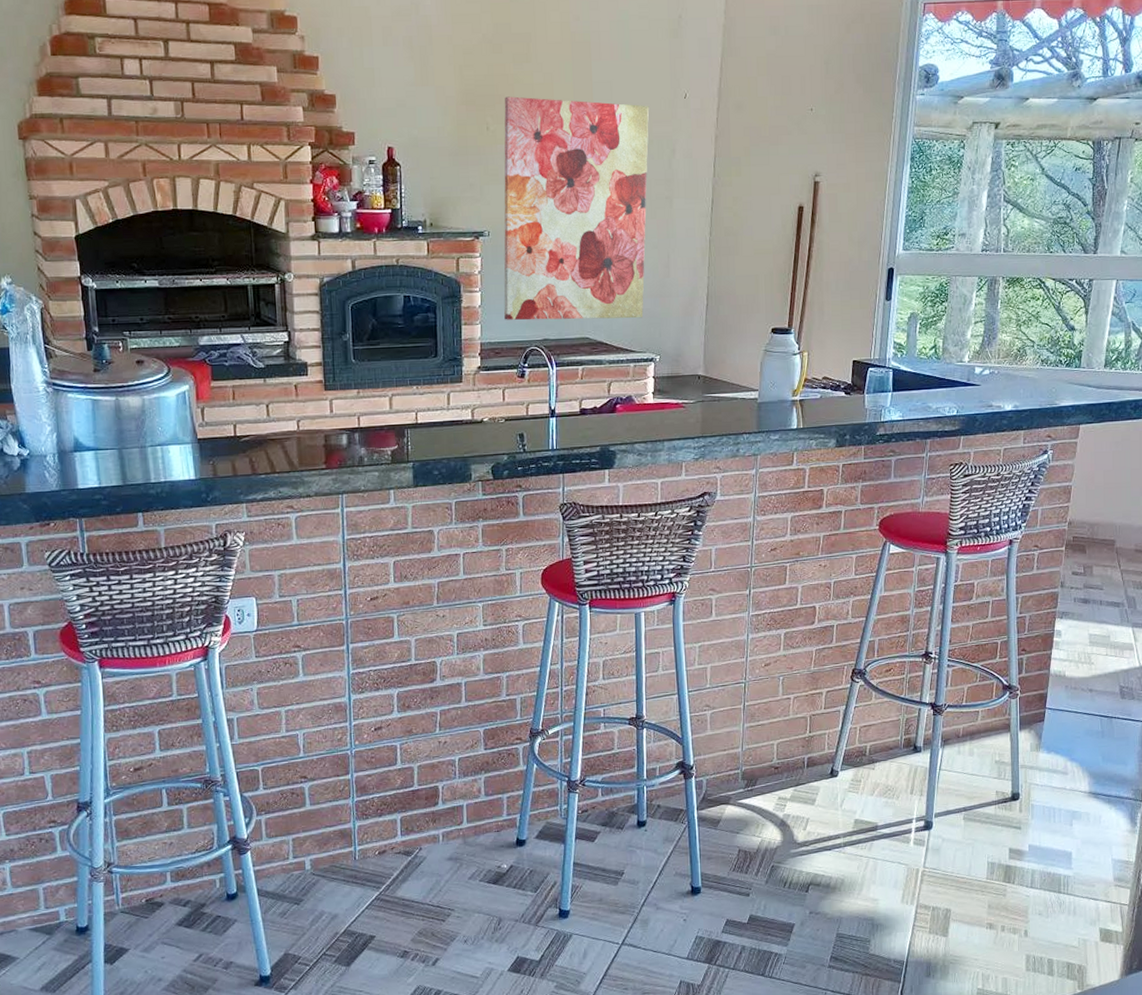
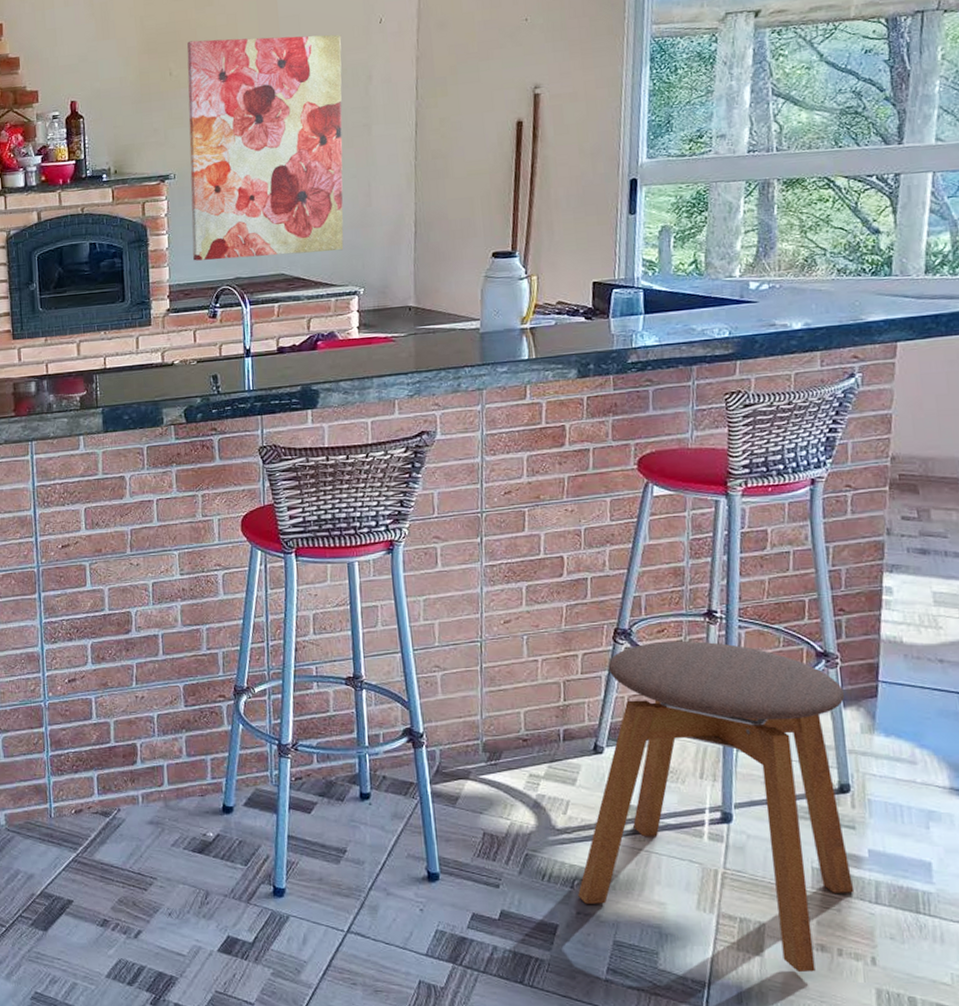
stool: none [811,678,1021,947] -> present [578,641,855,973]

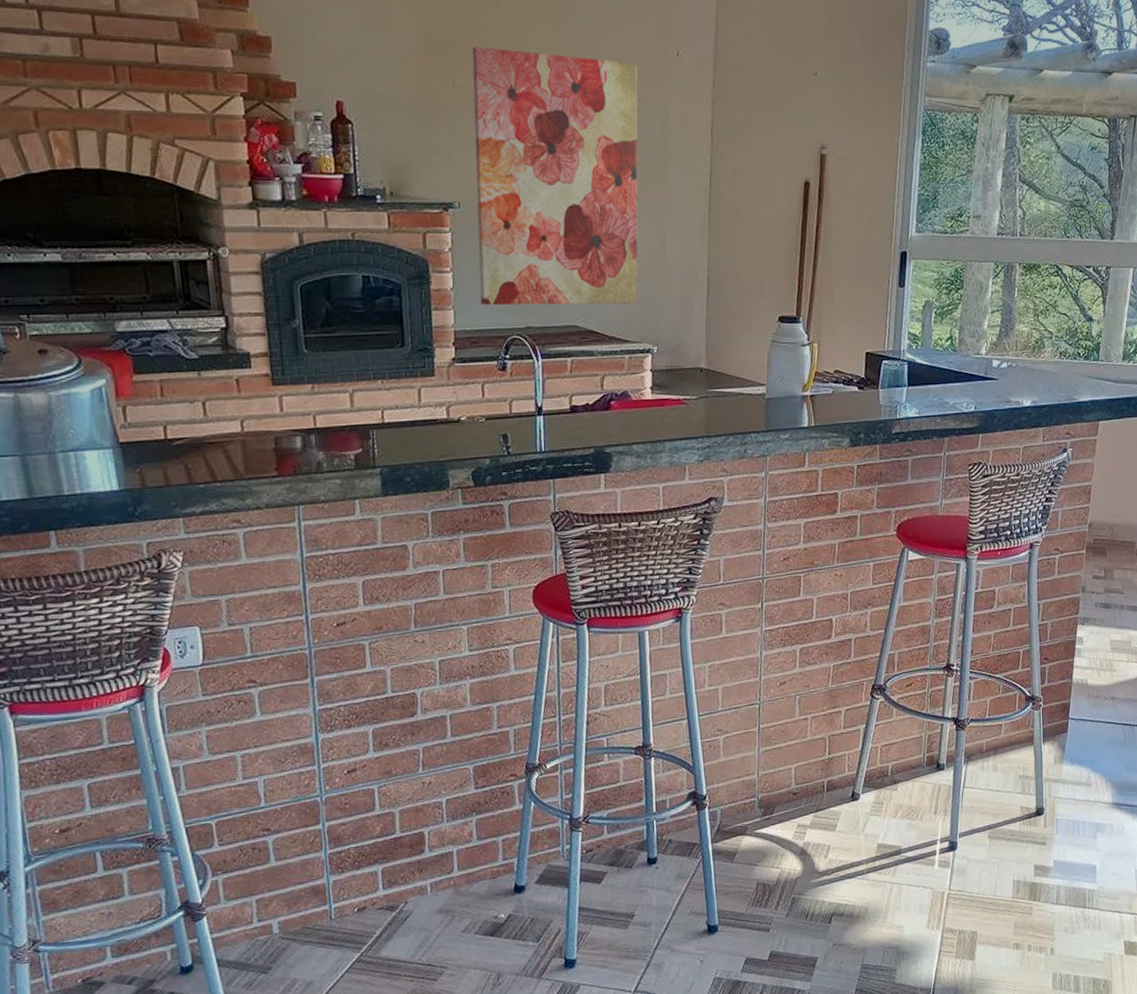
stool: present [578,641,855,973] -> none [834,692,1045,969]

